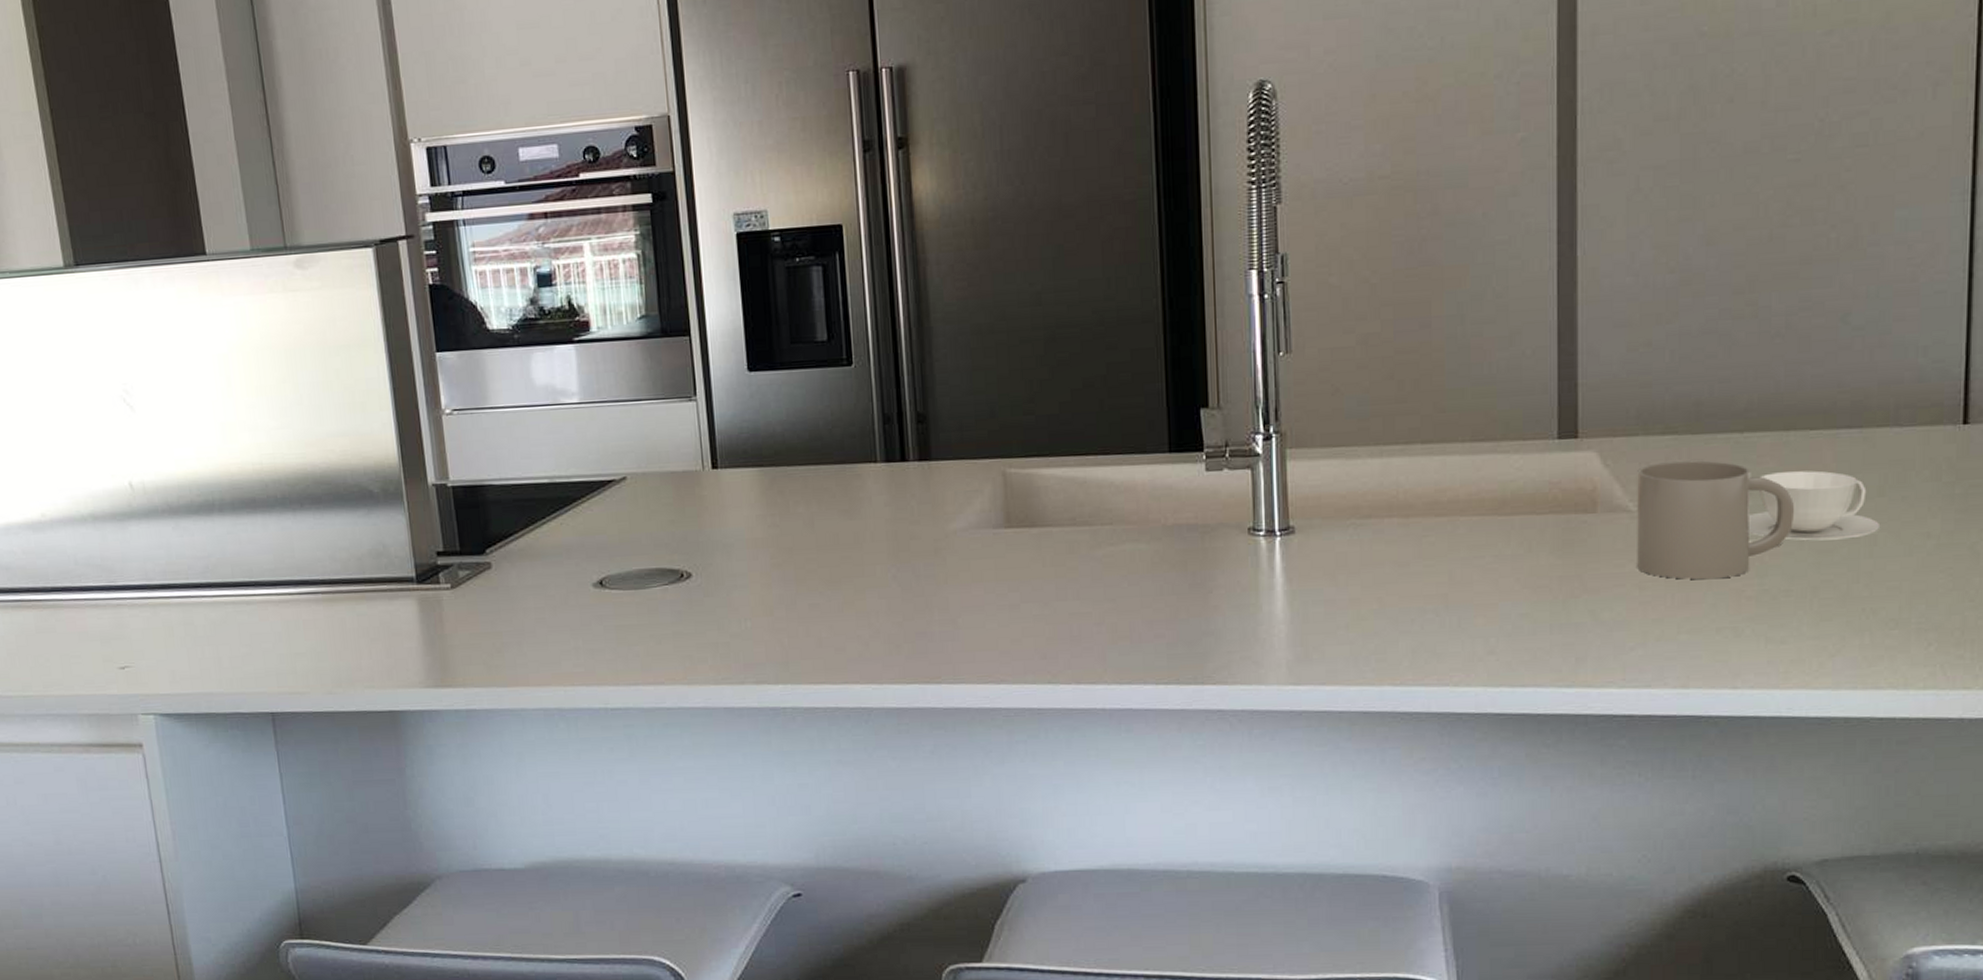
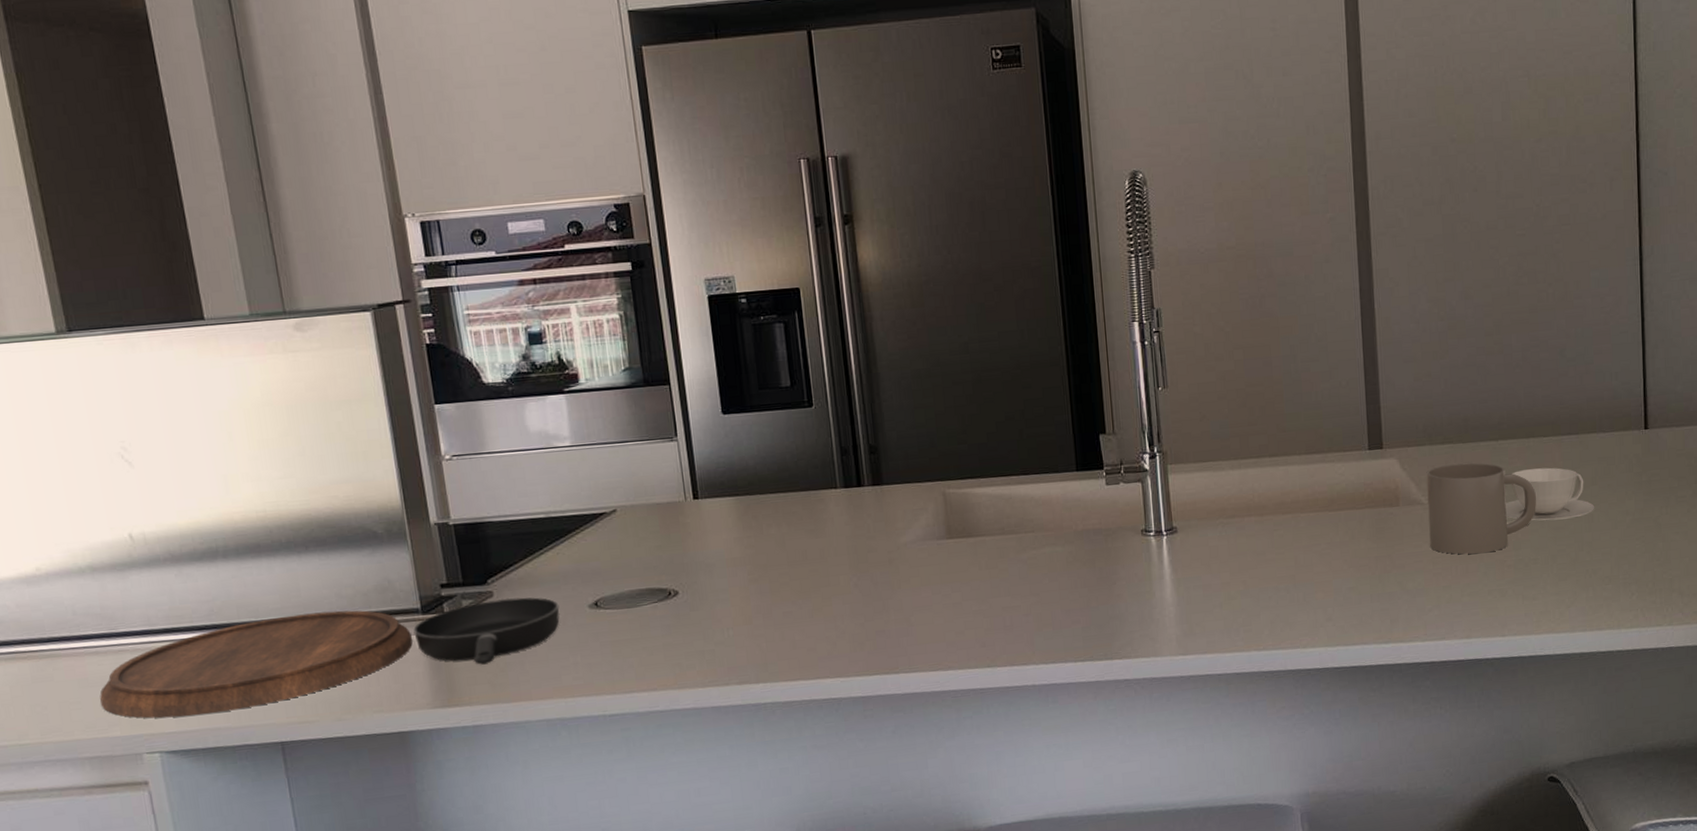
cutting board: none [98,574,406,679] -> present [100,610,413,719]
frying pan: none [407,570,562,643] -> present [413,597,560,665]

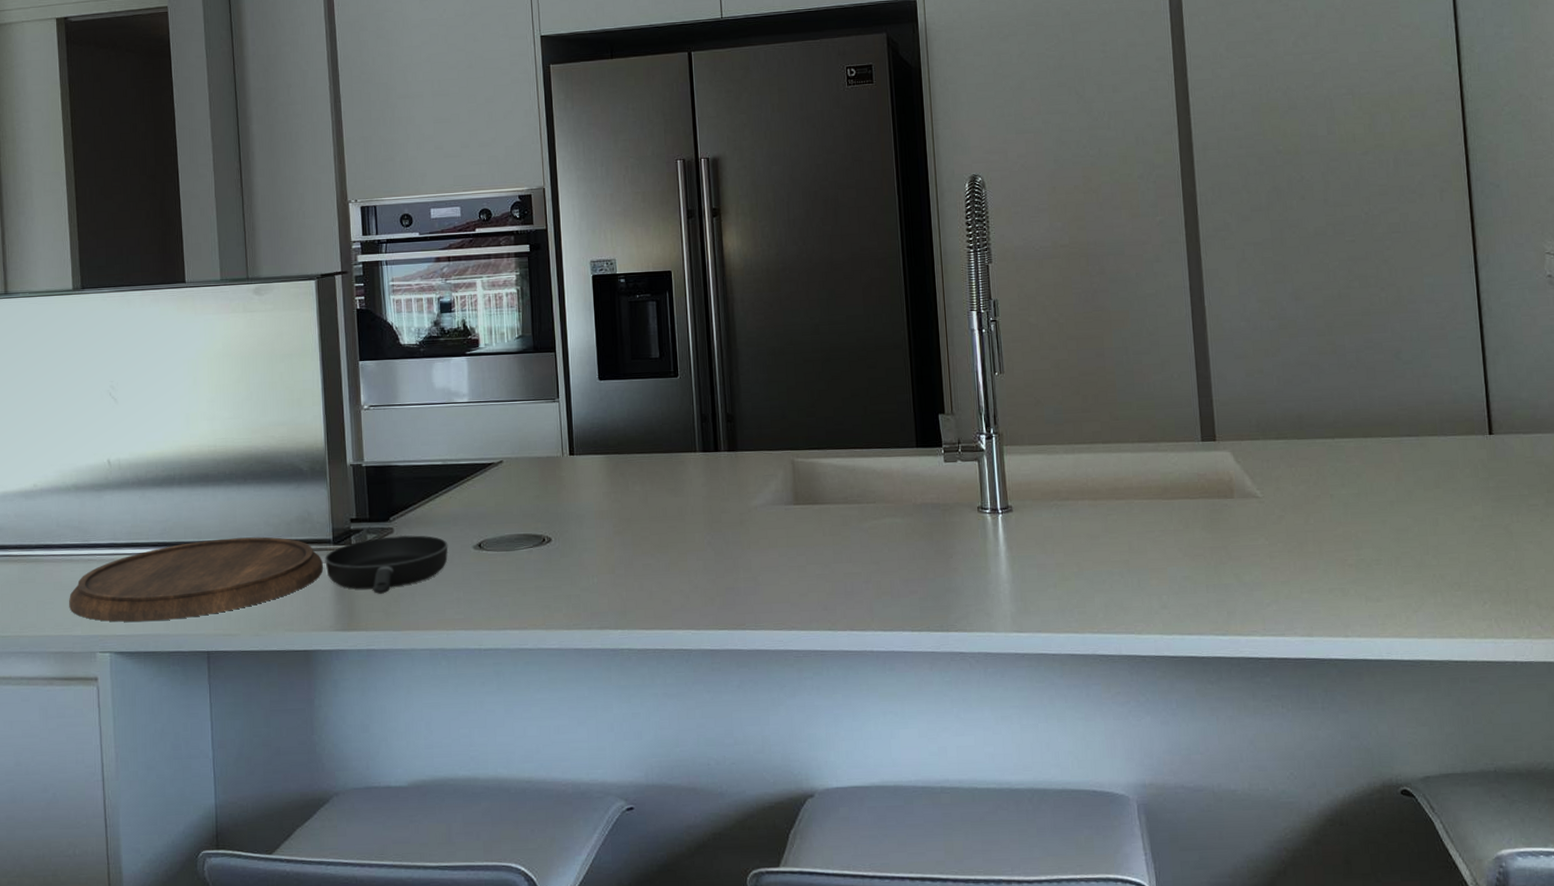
mug: present [1426,463,1537,555] -> none [1261,459,1377,551]
teacup: present [1506,467,1595,521] -> none [1344,468,1440,521]

